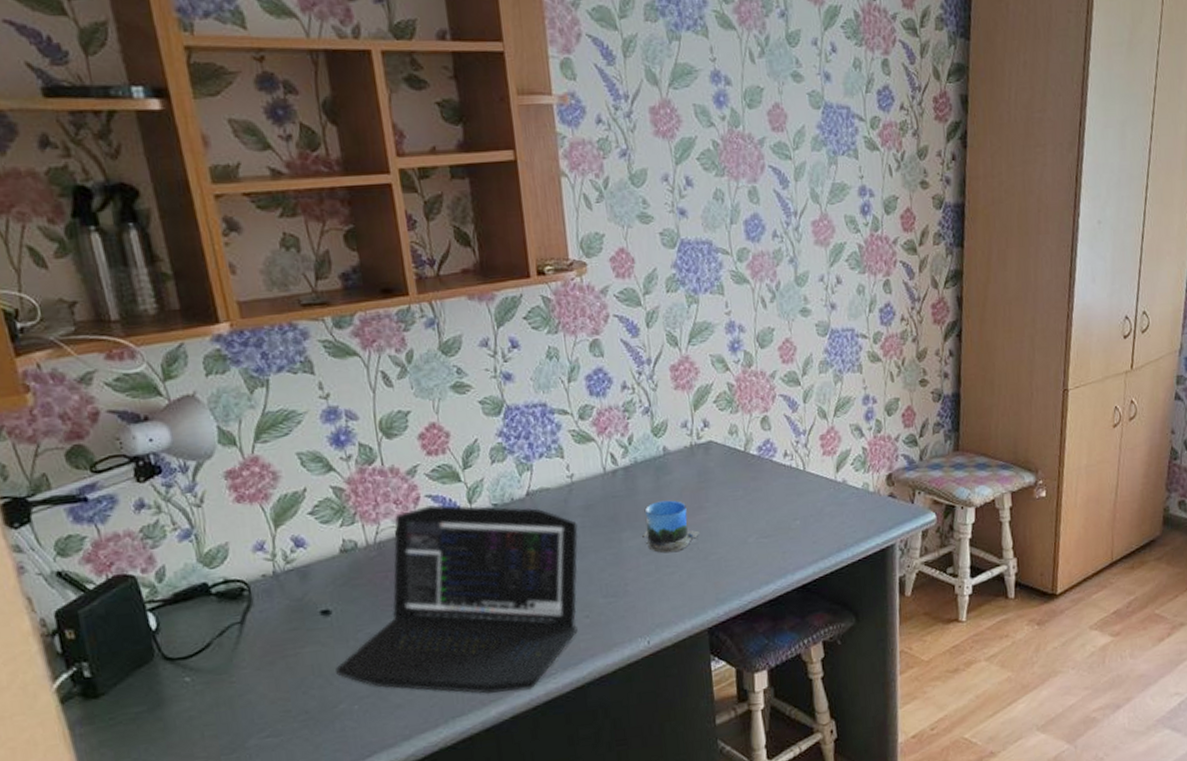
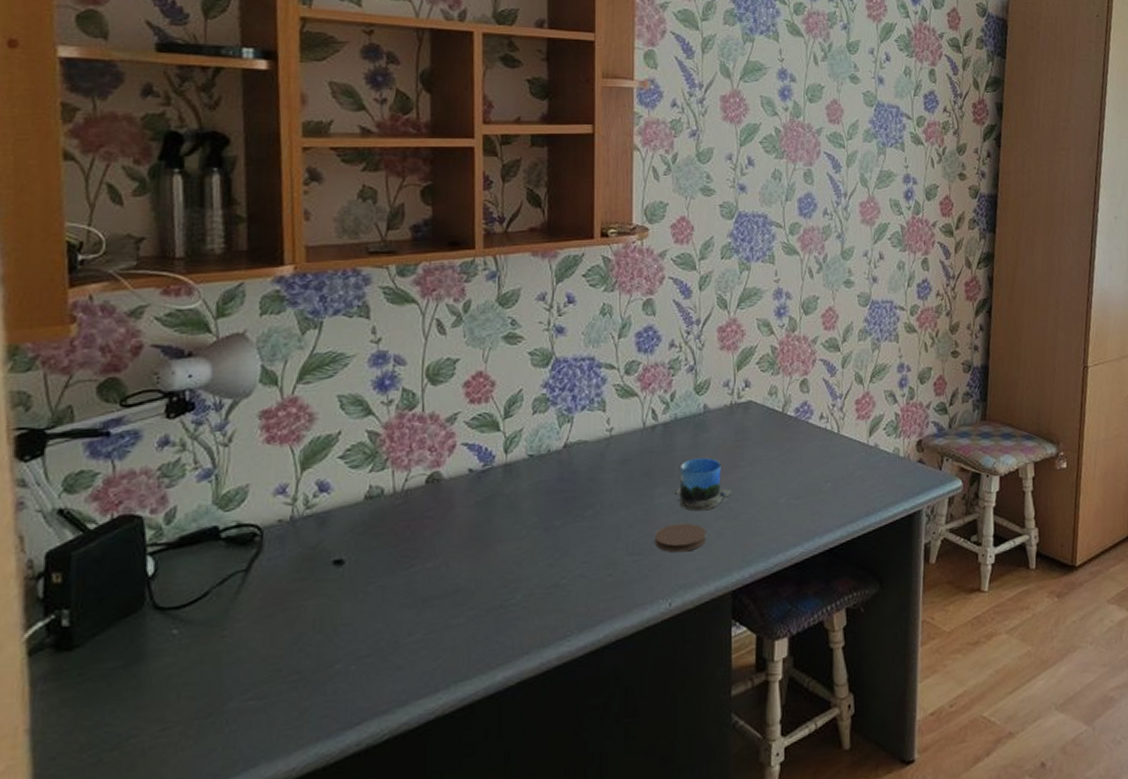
laptop: present [336,505,579,694] -> none [338,454,611,656]
coaster: none [626,564,678,594] -> present [654,522,706,553]

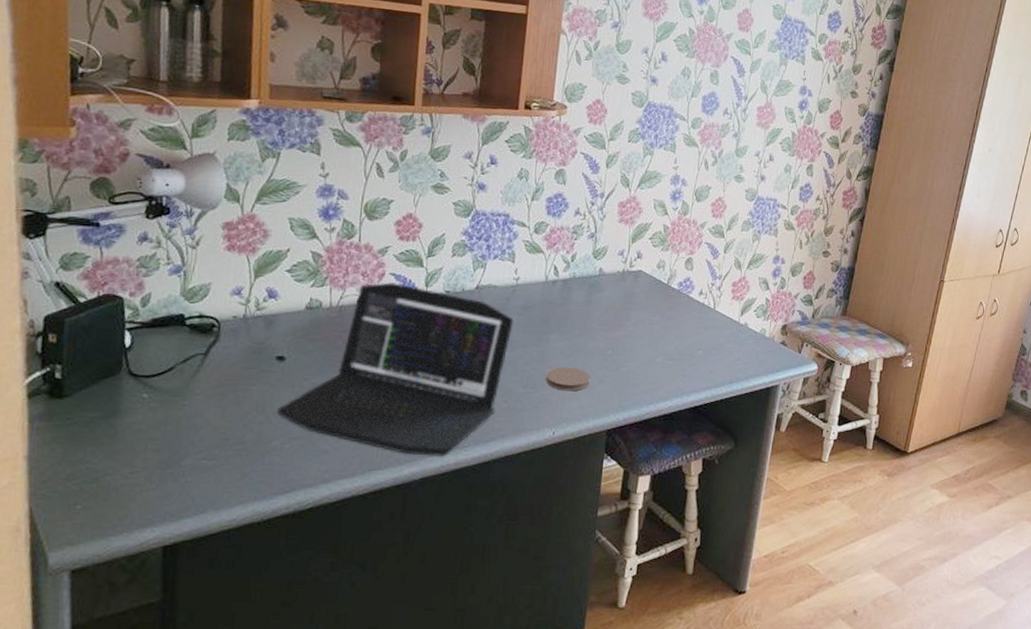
laptop: none [338,454,611,656] -> present [277,282,514,457]
mug: present [675,457,731,512] -> none [567,313,616,359]

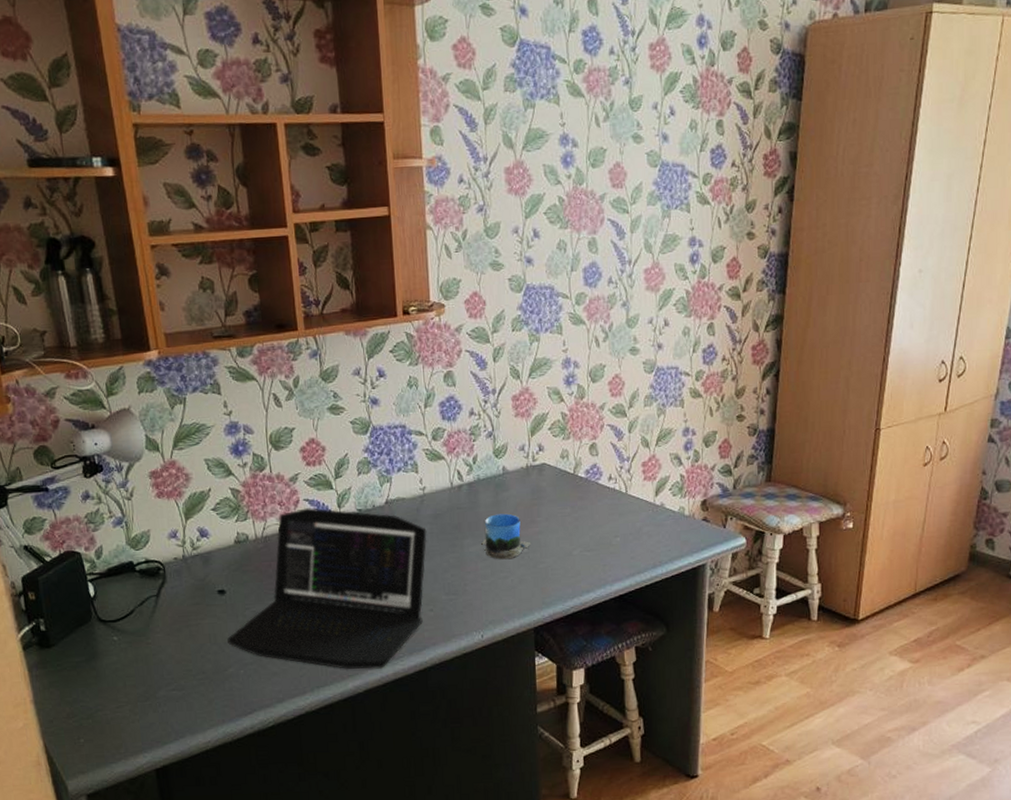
coaster: present [545,366,590,392] -> none [466,569,510,594]
mug: none [567,313,616,359] -> present [481,514,530,560]

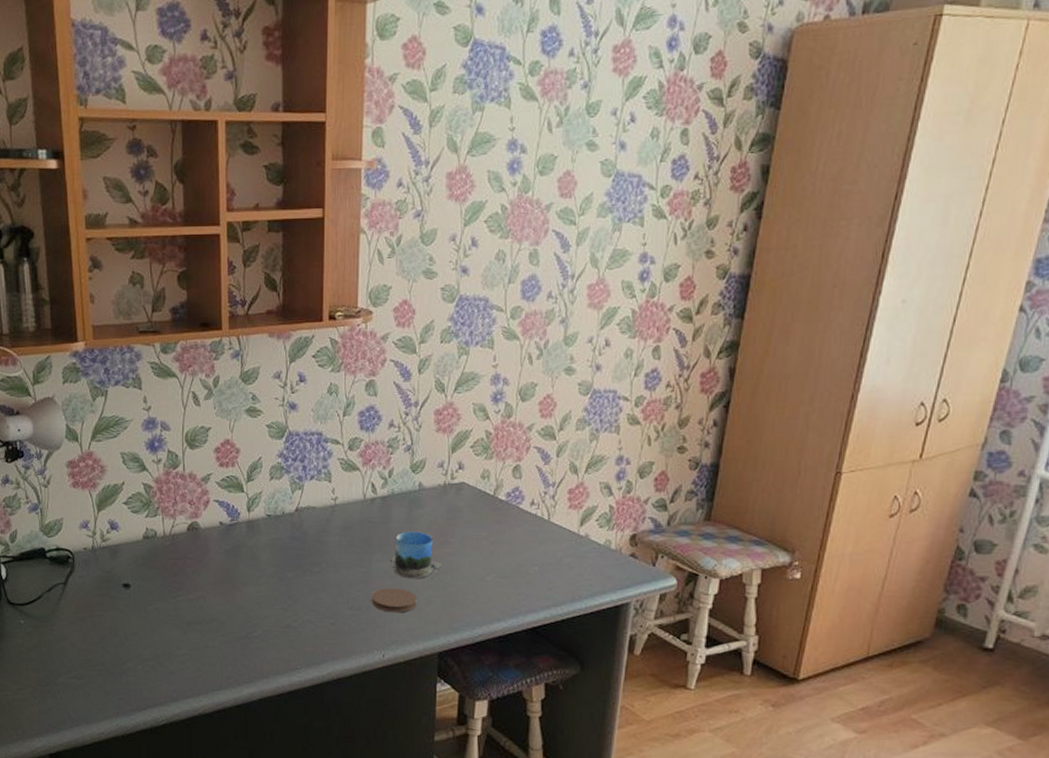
laptop: present [227,508,427,669] -> none [128,509,335,678]
coaster: none [466,569,510,594] -> present [371,587,417,613]

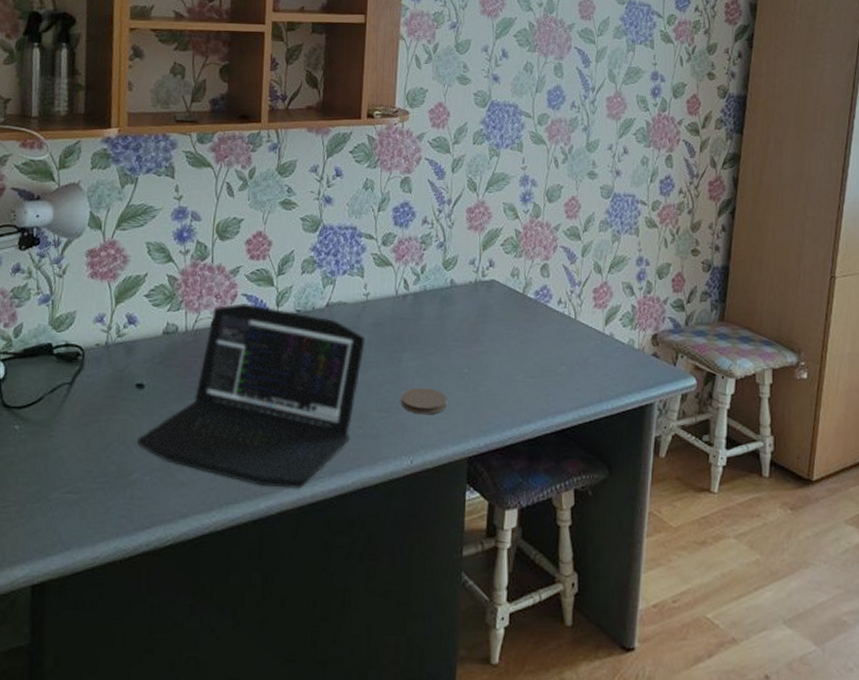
laptop: none [128,509,335,678] -> present [137,303,365,489]
mug: present [390,531,442,579] -> none [421,329,472,379]

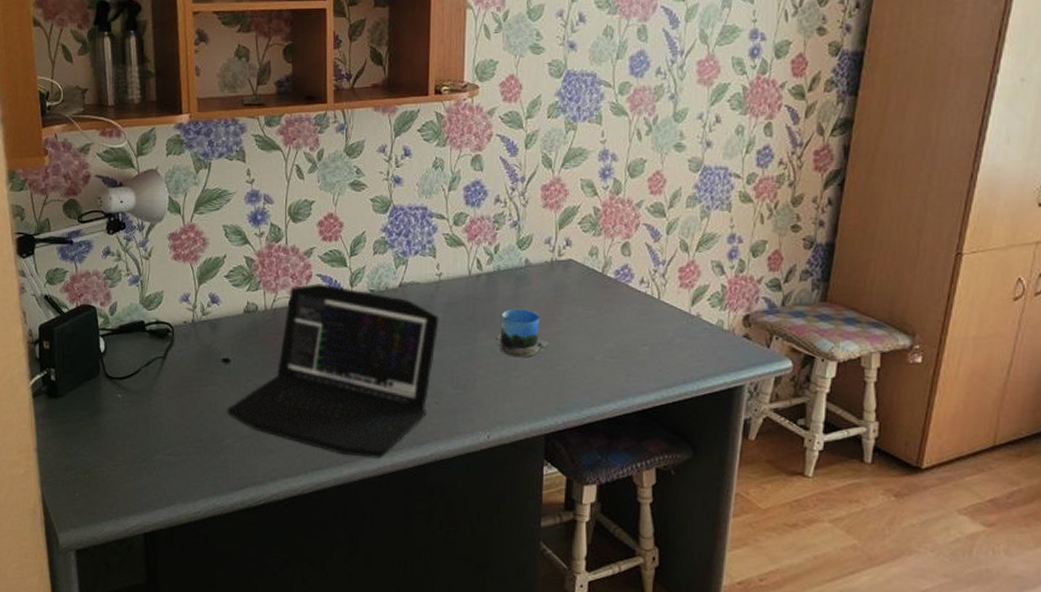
coaster: present [400,387,447,415] -> none [476,366,523,393]
mug: none [421,329,472,379] -> present [496,308,549,358]

